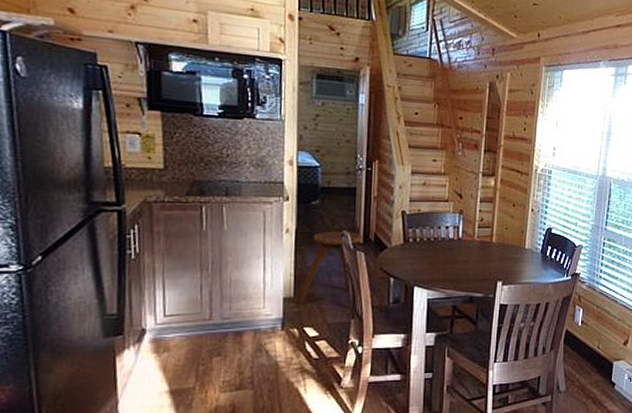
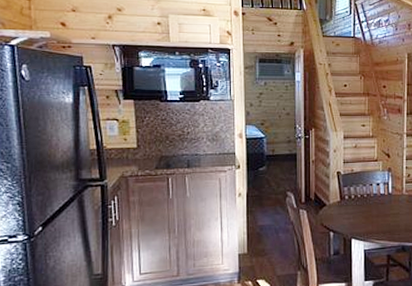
stool: present [298,231,363,304] -> none [251,193,304,259]

